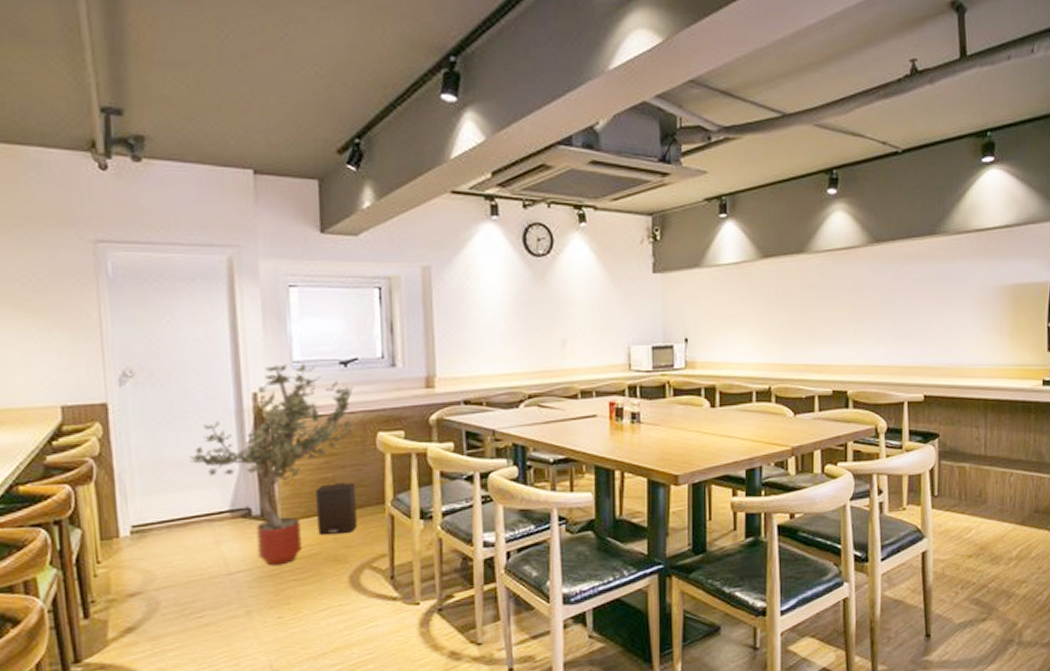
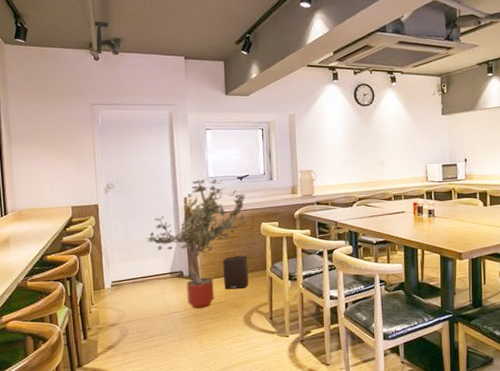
water jug: none [436,350,465,395] -> present [298,169,317,198]

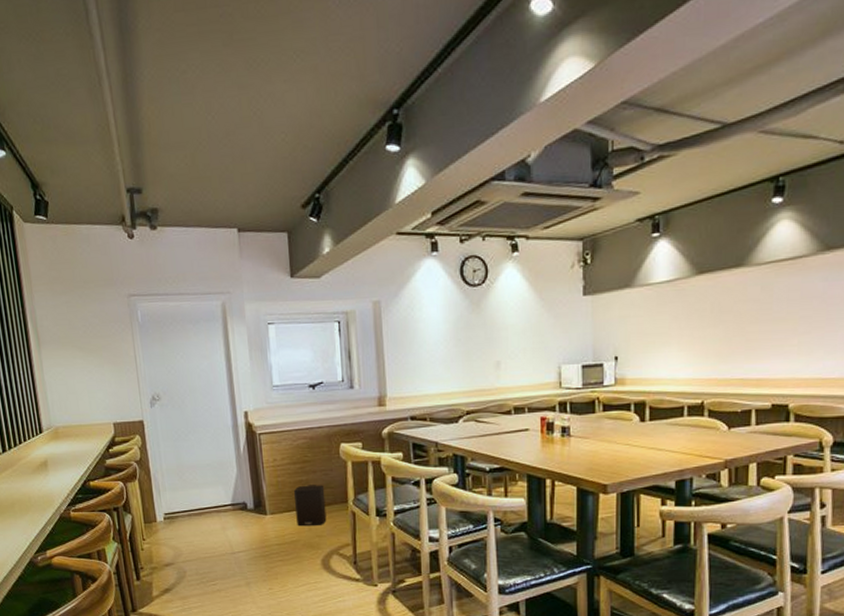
potted tree: present [146,178,248,309] -> none [201,387,324,549]
water jug: present [298,169,317,198] -> none [386,373,411,412]

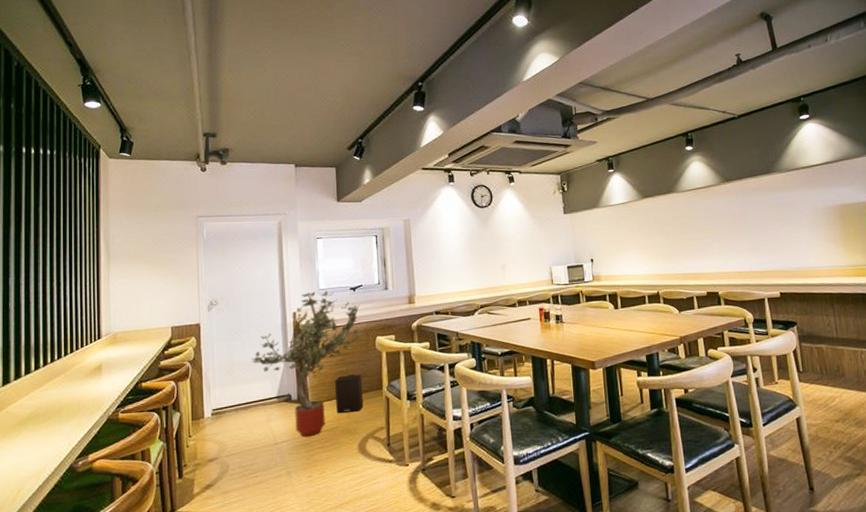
potted tree: none [201,387,324,549] -> present [251,290,362,437]

